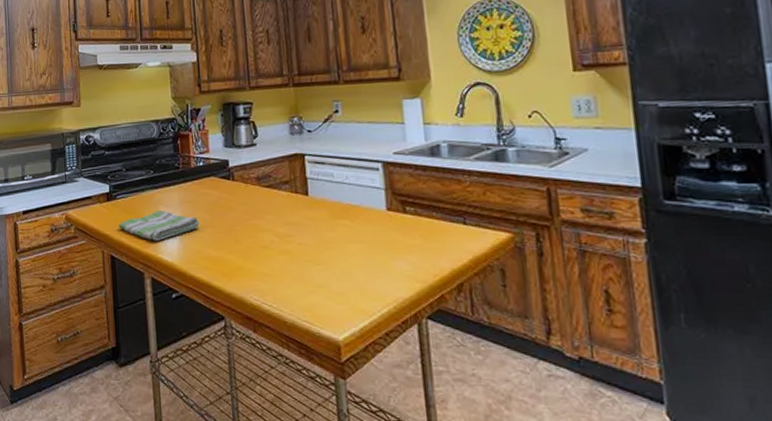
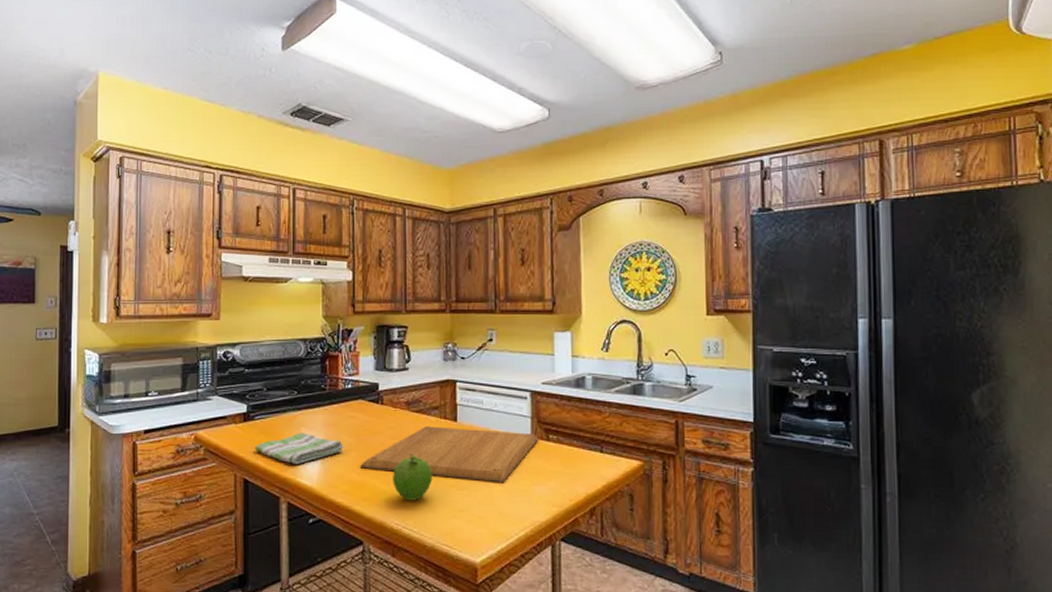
chopping board: none [217,201,395,257] -> present [361,426,539,482]
fruit: none [248,229,288,276] -> present [393,454,432,501]

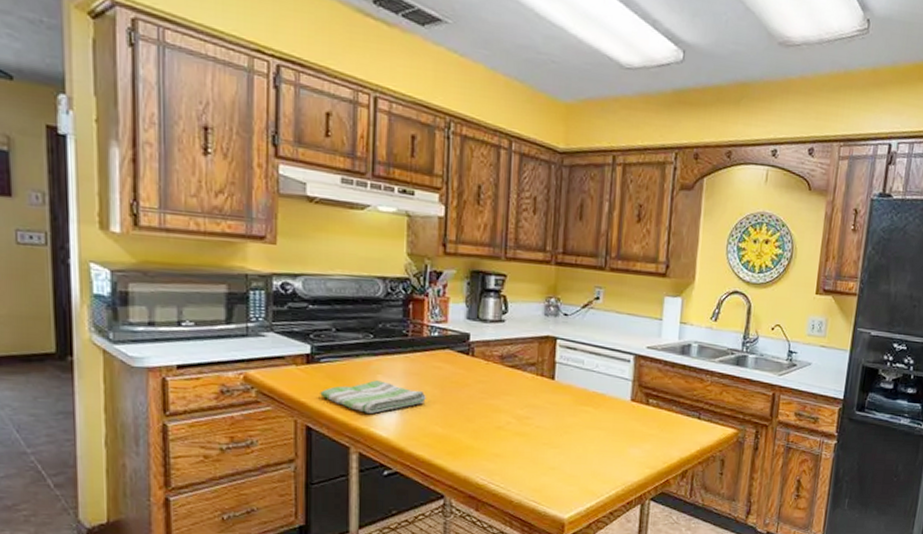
chopping board: present [361,426,539,482] -> none [445,382,639,443]
fruit: present [393,454,432,501] -> none [480,410,524,457]

